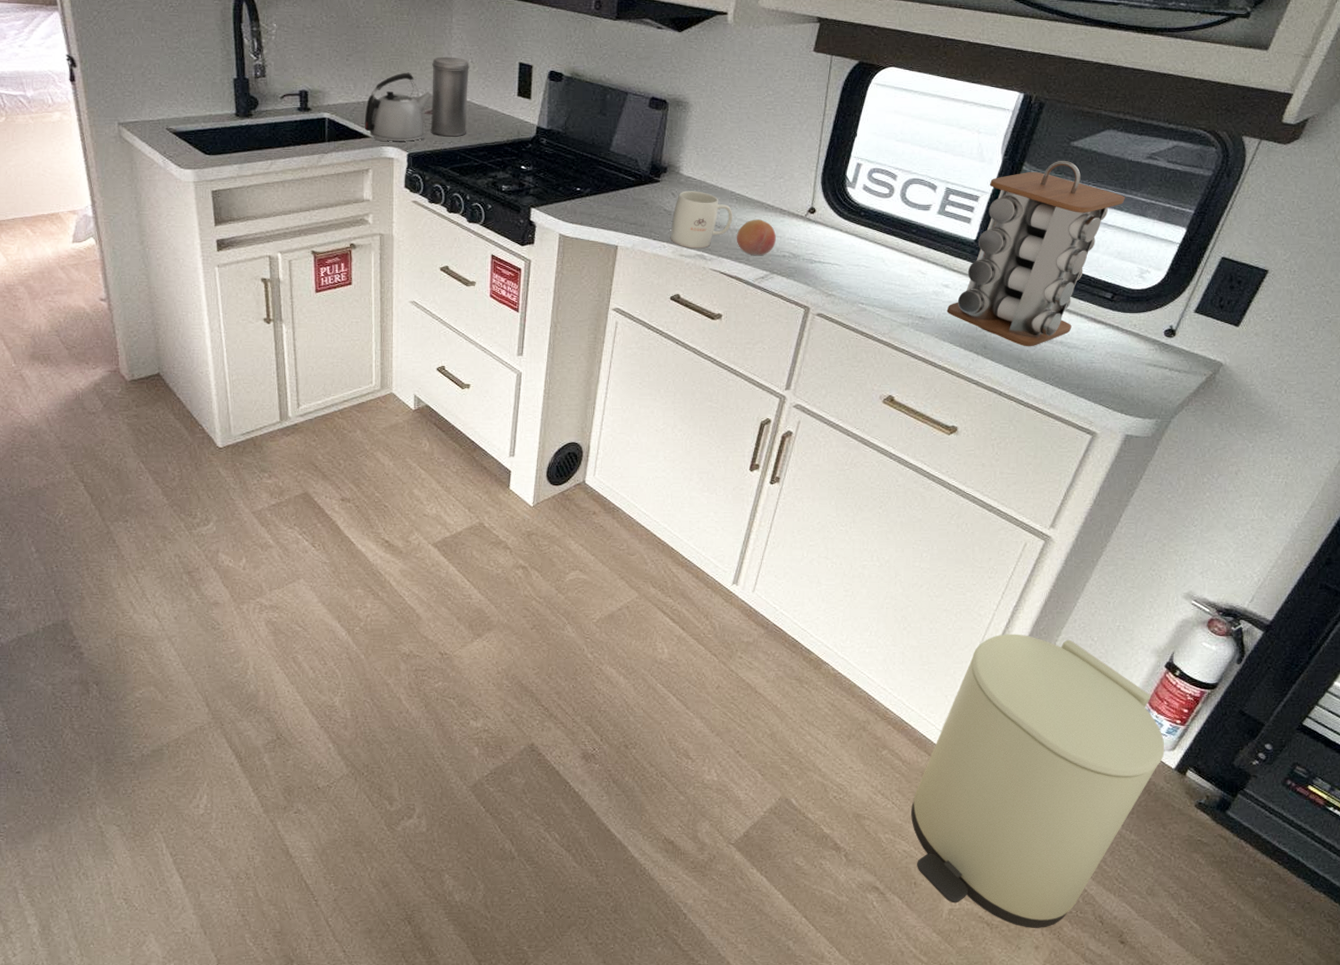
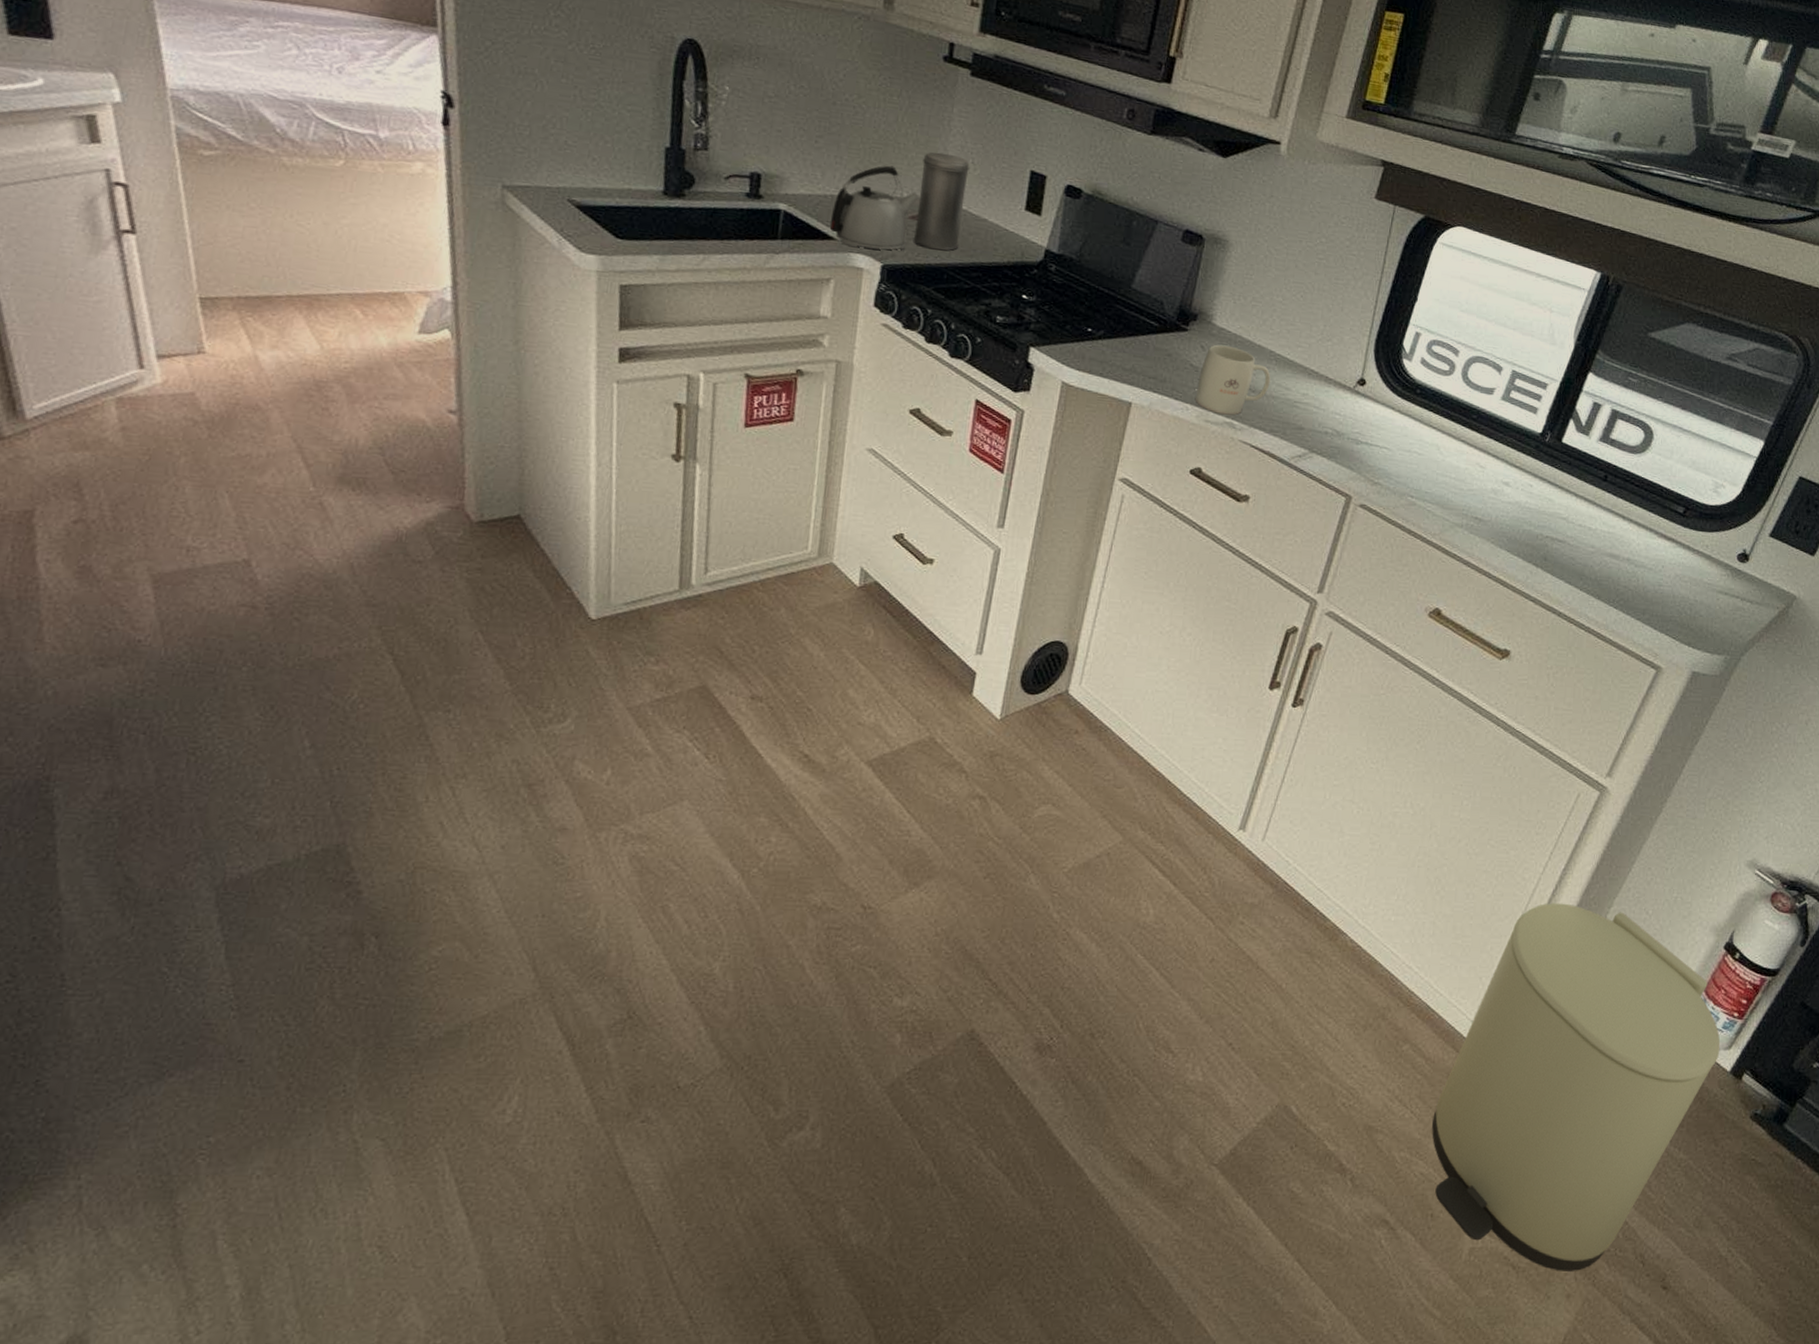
fruit: present [736,219,776,255] -> none [1272,386,1319,430]
spice rack: present [946,161,1125,347] -> none [1505,352,1702,562]

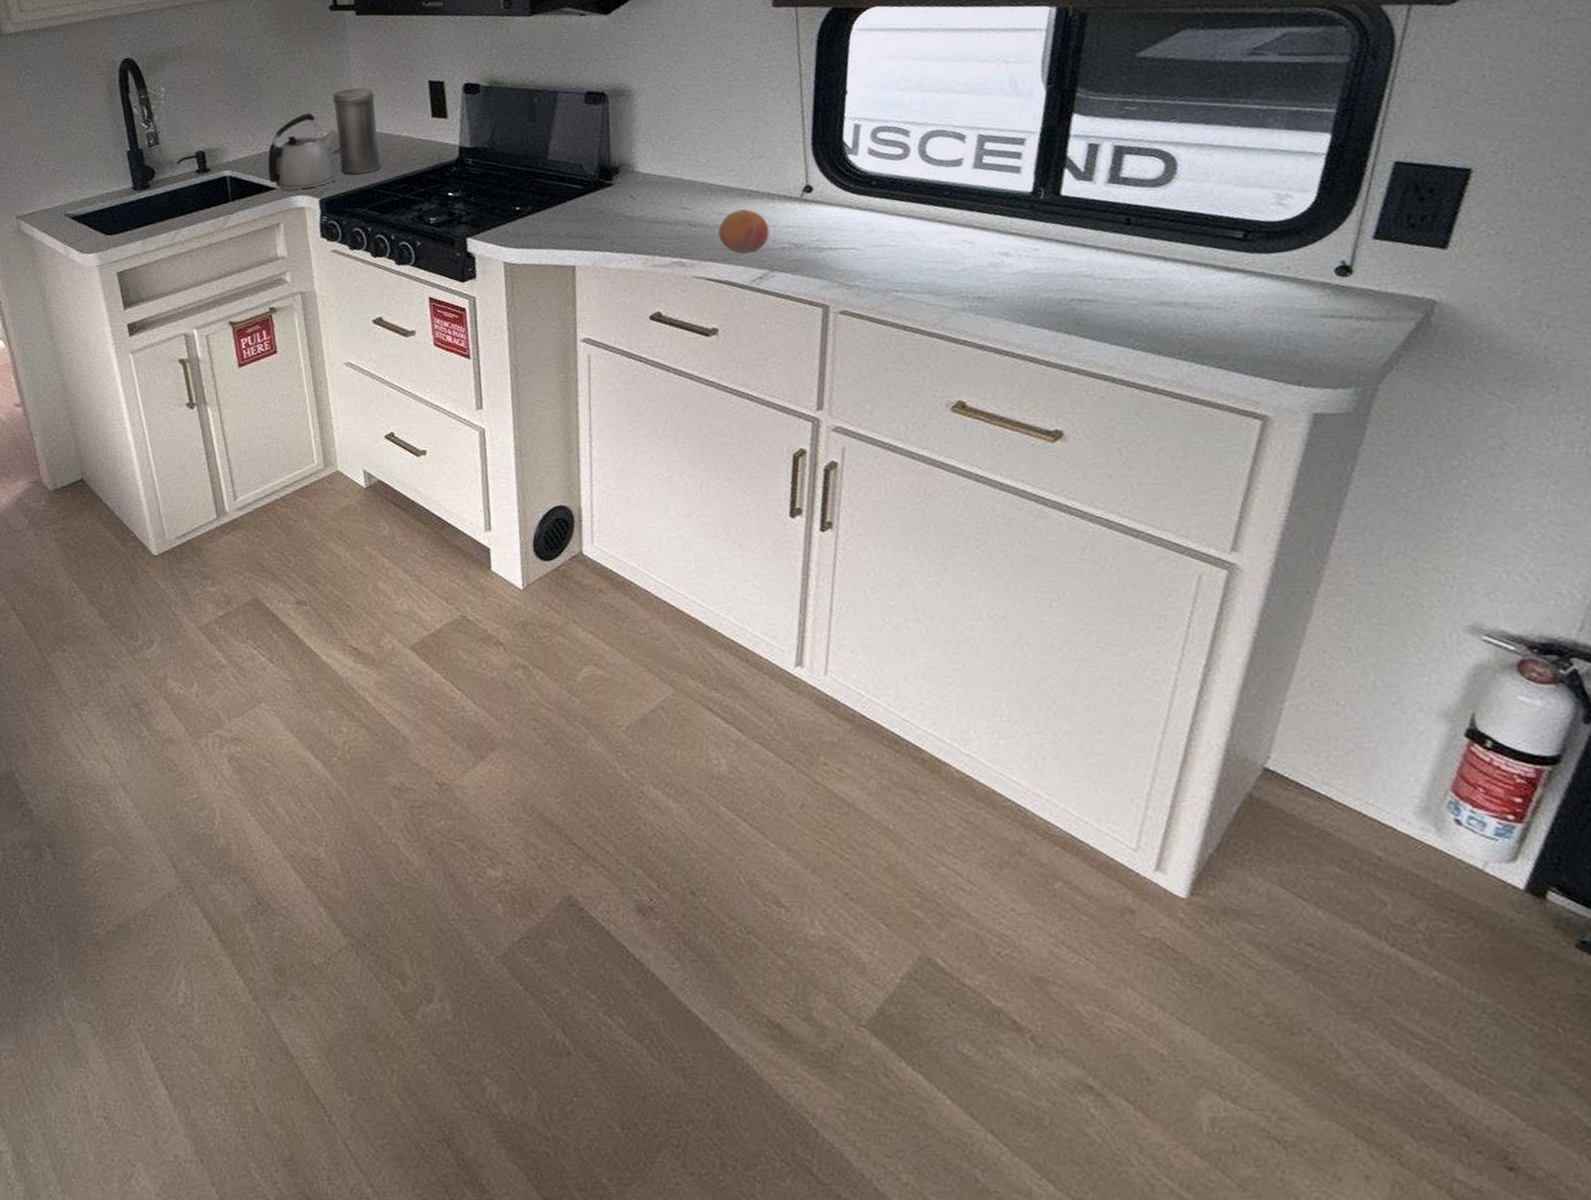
mug: present [1194,344,1271,416] -> none [635,188,711,257]
fruit: none [1272,386,1319,430] -> present [718,209,770,253]
pedal bin: present [1432,902,1721,1271] -> none [1116,704,1501,1147]

